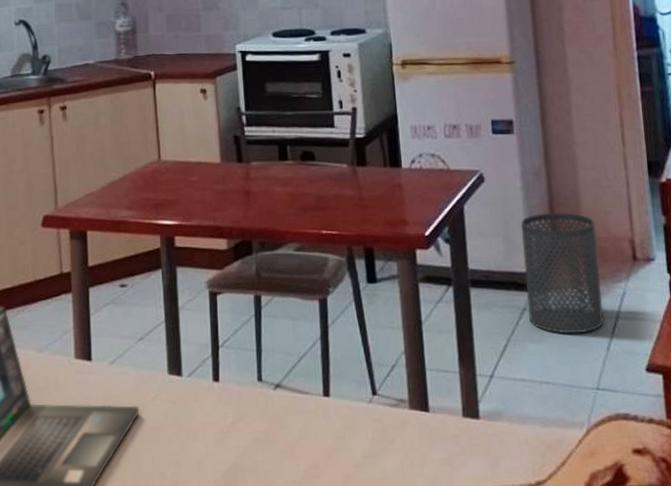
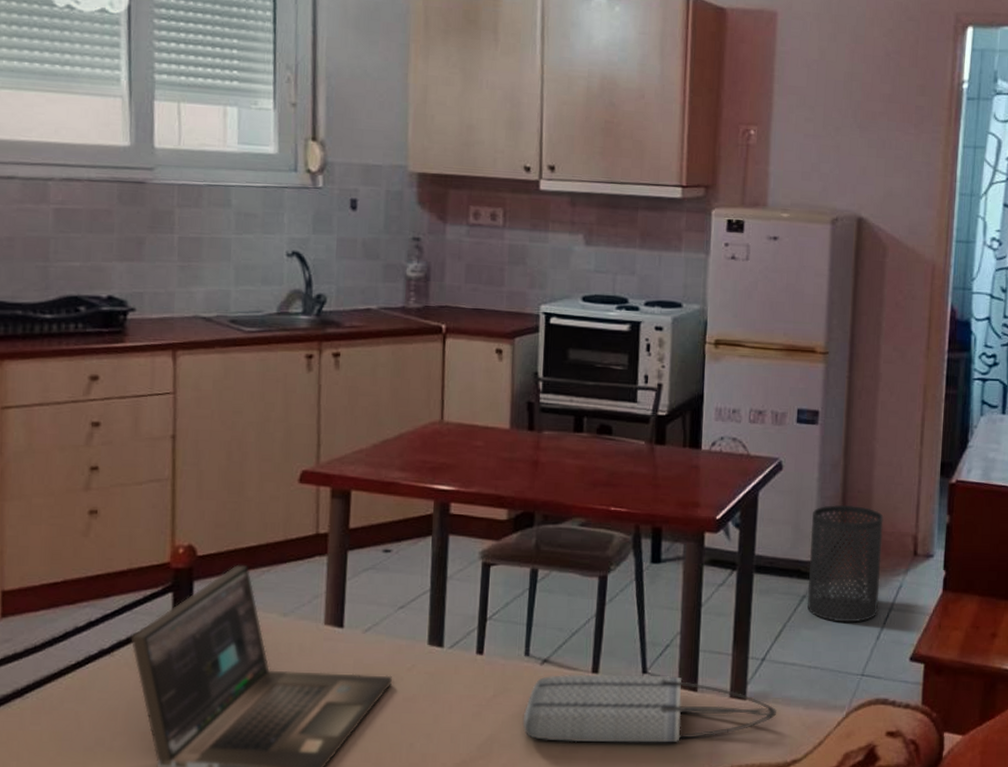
tote bag: none [263,397,514,468] -> present [522,674,777,743]

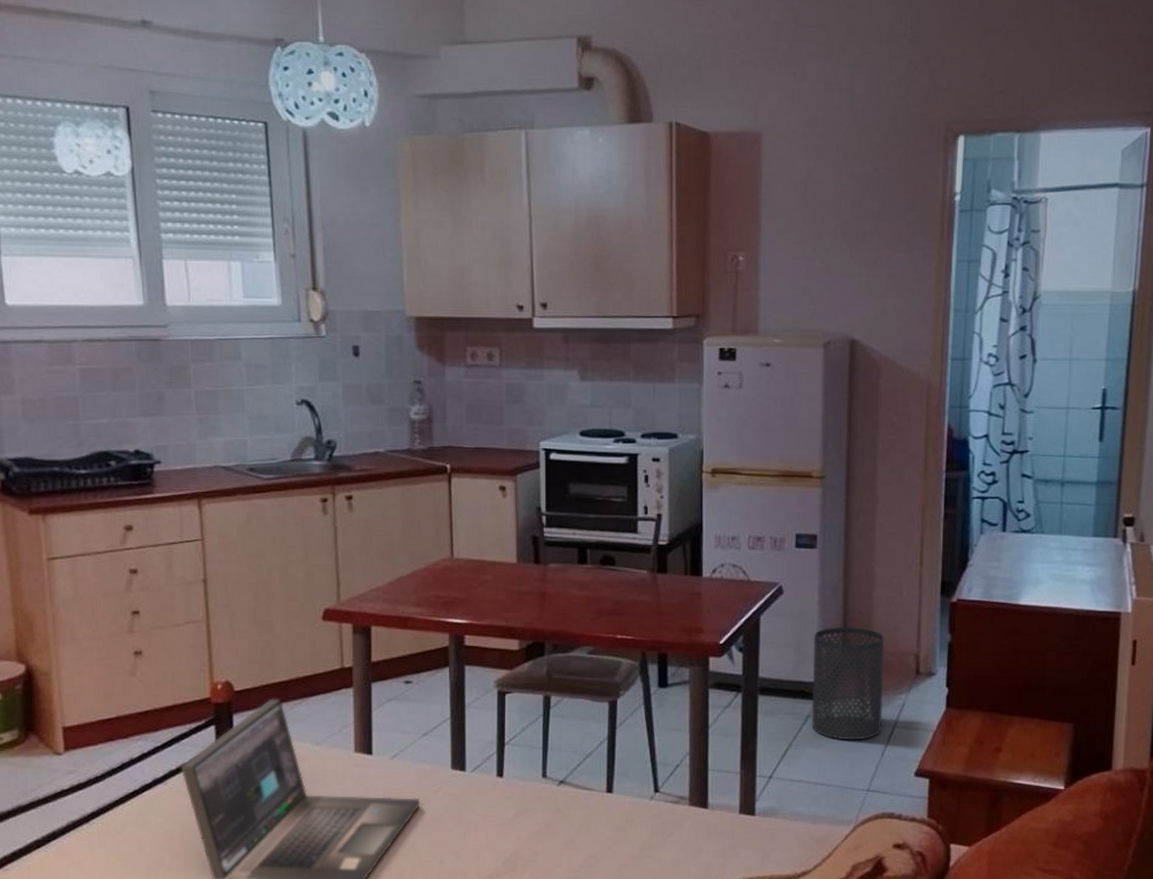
tote bag: present [522,674,777,743] -> none [543,794,786,858]

